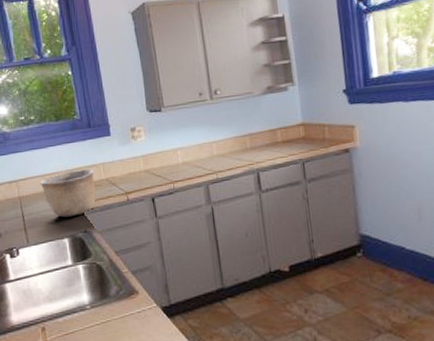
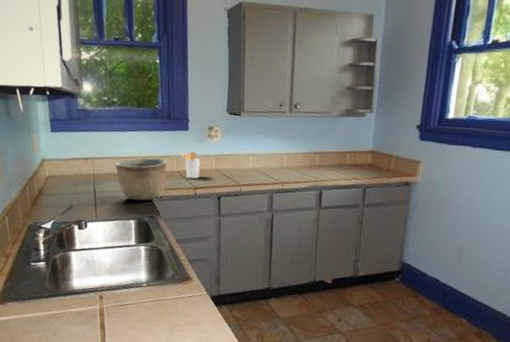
utensil holder: none [103,155,129,184] -> present [178,151,200,179]

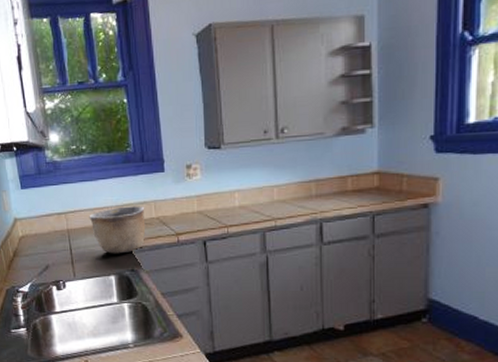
utensil holder: present [178,151,200,179] -> none [155,194,181,224]

